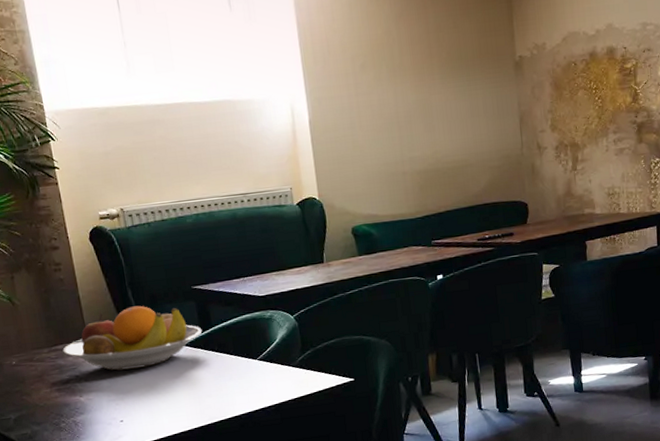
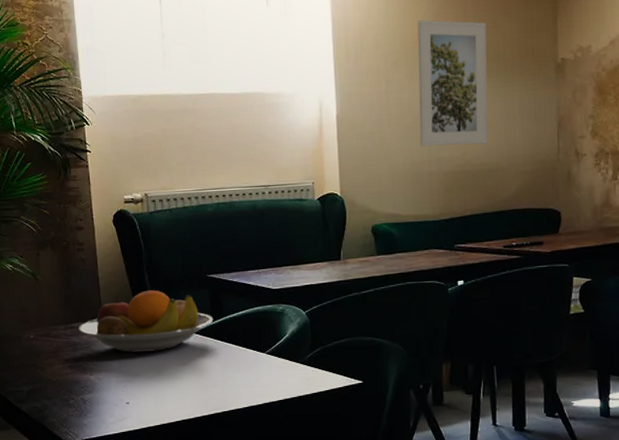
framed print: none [381,21,456,147] -> present [417,20,488,147]

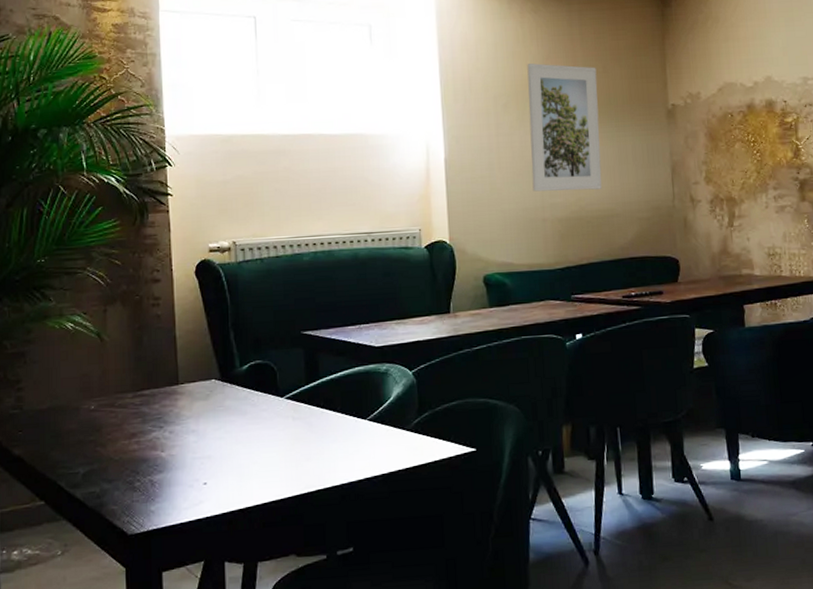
fruit bowl: present [78,290,214,353] -> none [149,350,308,423]

